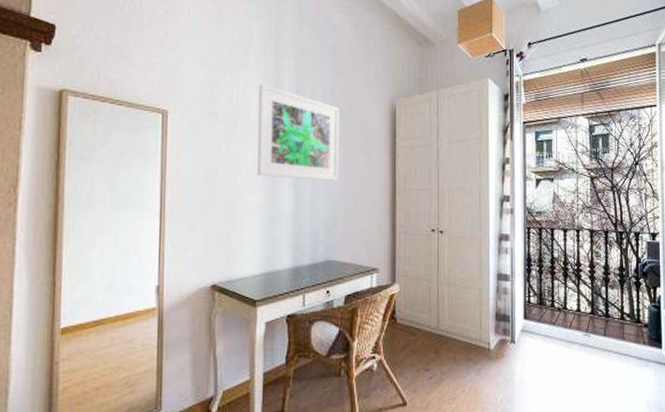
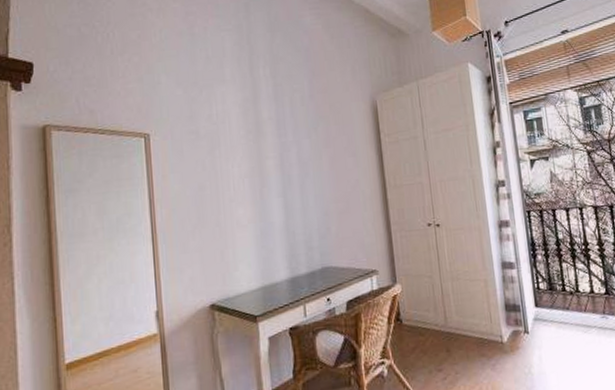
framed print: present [256,84,339,181] -> none [236,96,326,189]

